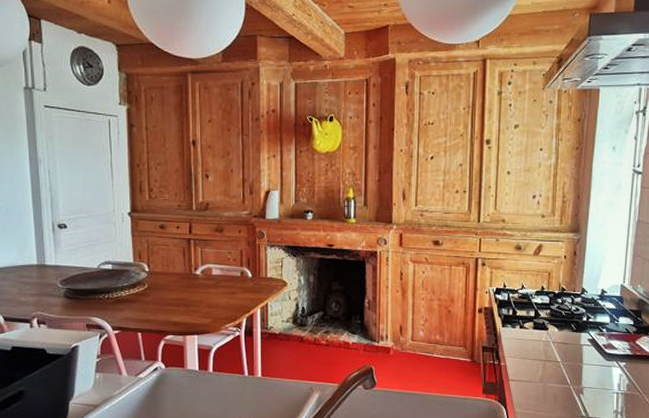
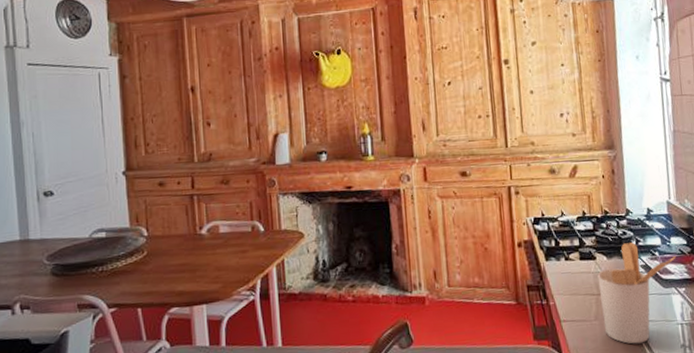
utensil holder: none [547,318,622,406] -> present [597,242,676,344]

